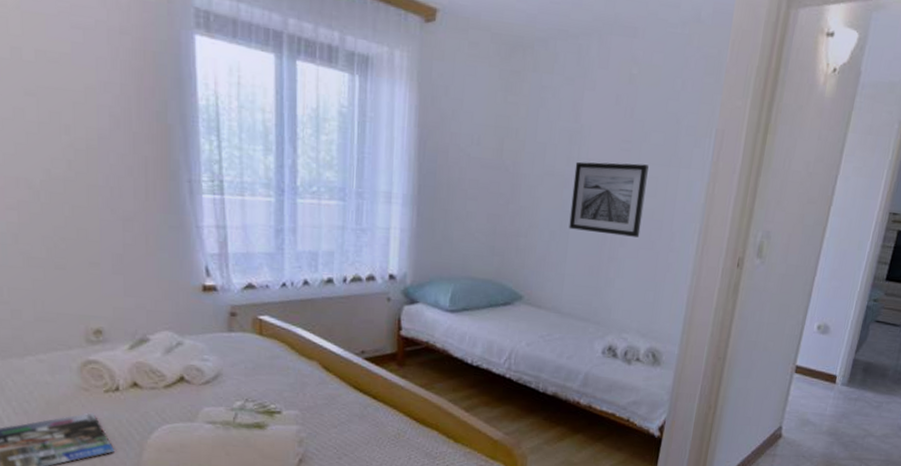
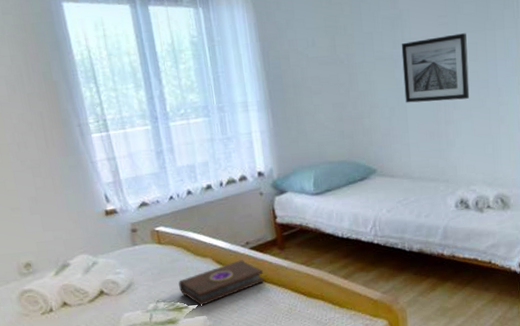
book: none [275,369,374,414] -> present [178,260,264,306]

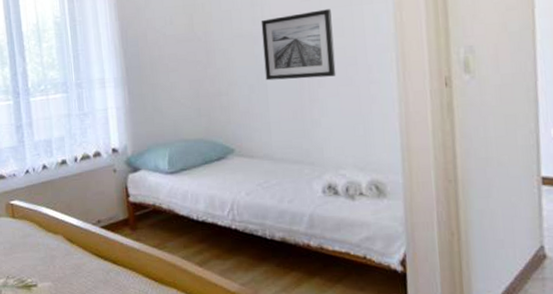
book: present [178,260,264,306] -> none [29,239,114,285]

